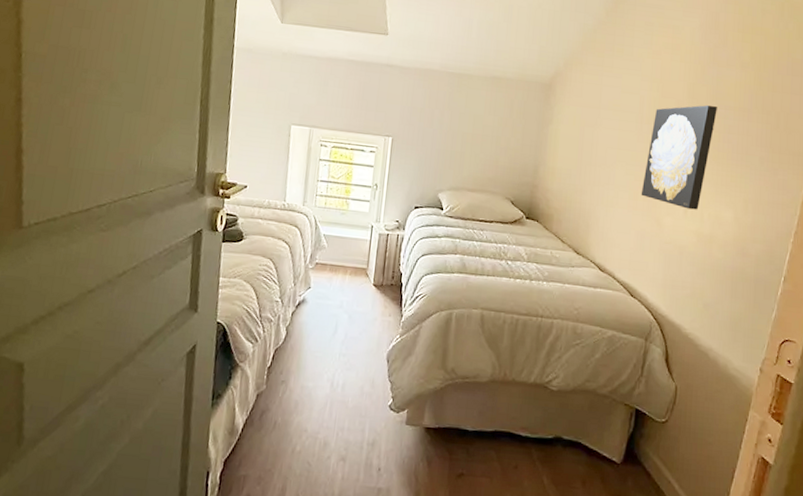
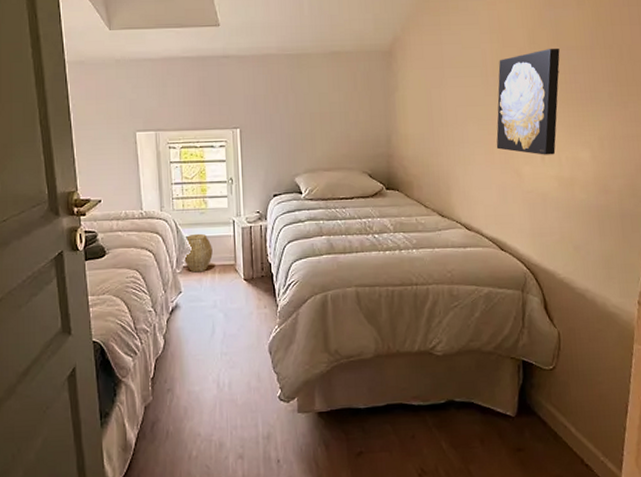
woven basket: none [317,232,348,271] -> present [183,233,213,273]

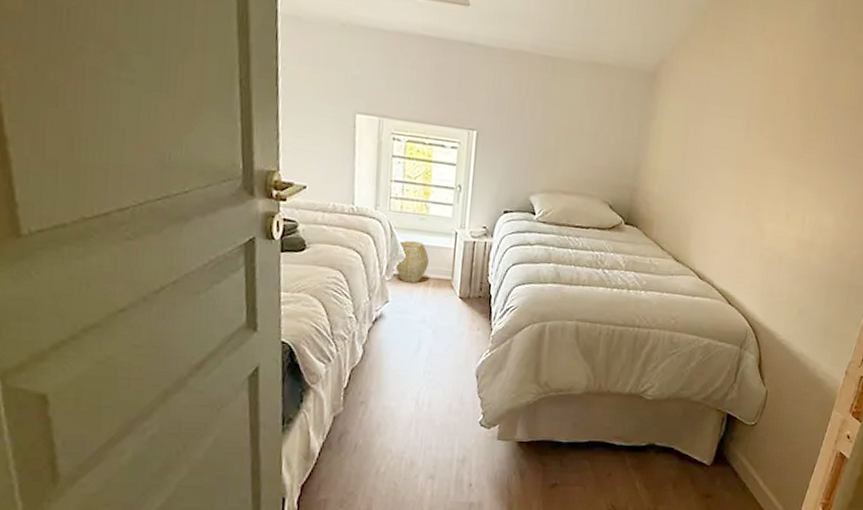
wall art: present [496,49,560,155] -> none [744,102,827,215]

